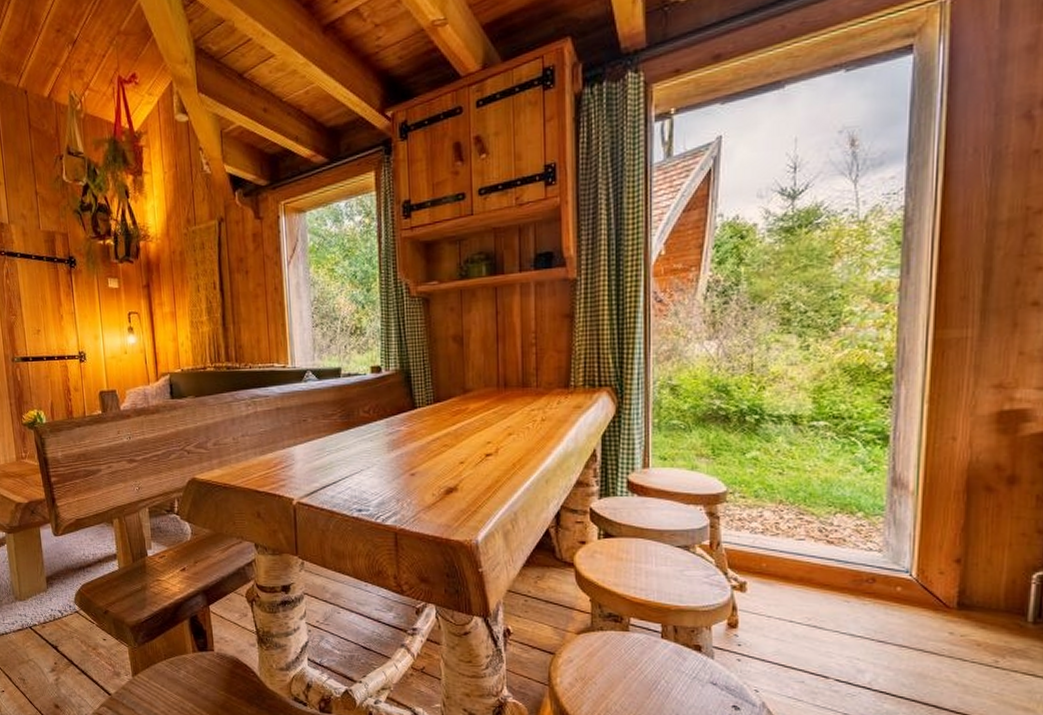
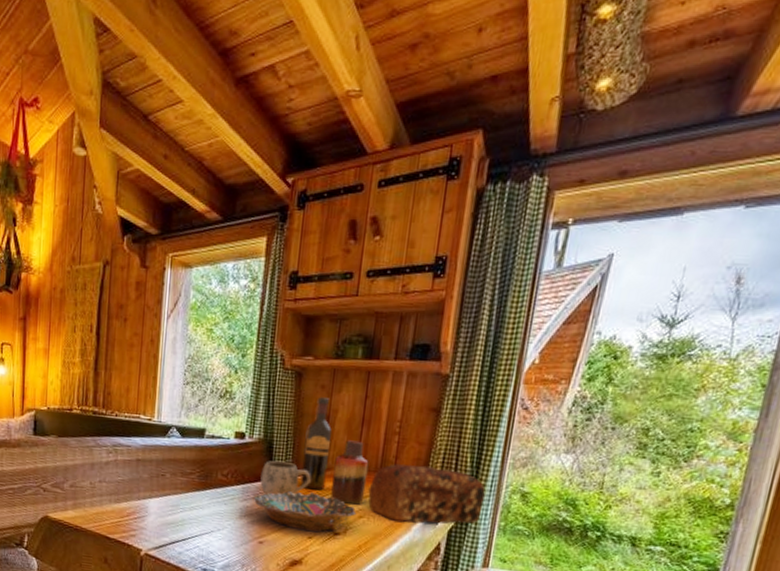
bowl: none [398,416,505,457] -> present [253,491,357,532]
mug: none [403,389,454,426] -> present [260,460,311,496]
wine bottle: none [442,318,470,414] -> present [300,396,333,490]
vase: none [475,358,511,423] -> present [330,440,369,505]
bread loaf: none [514,372,633,434] -> present [368,464,485,525]

